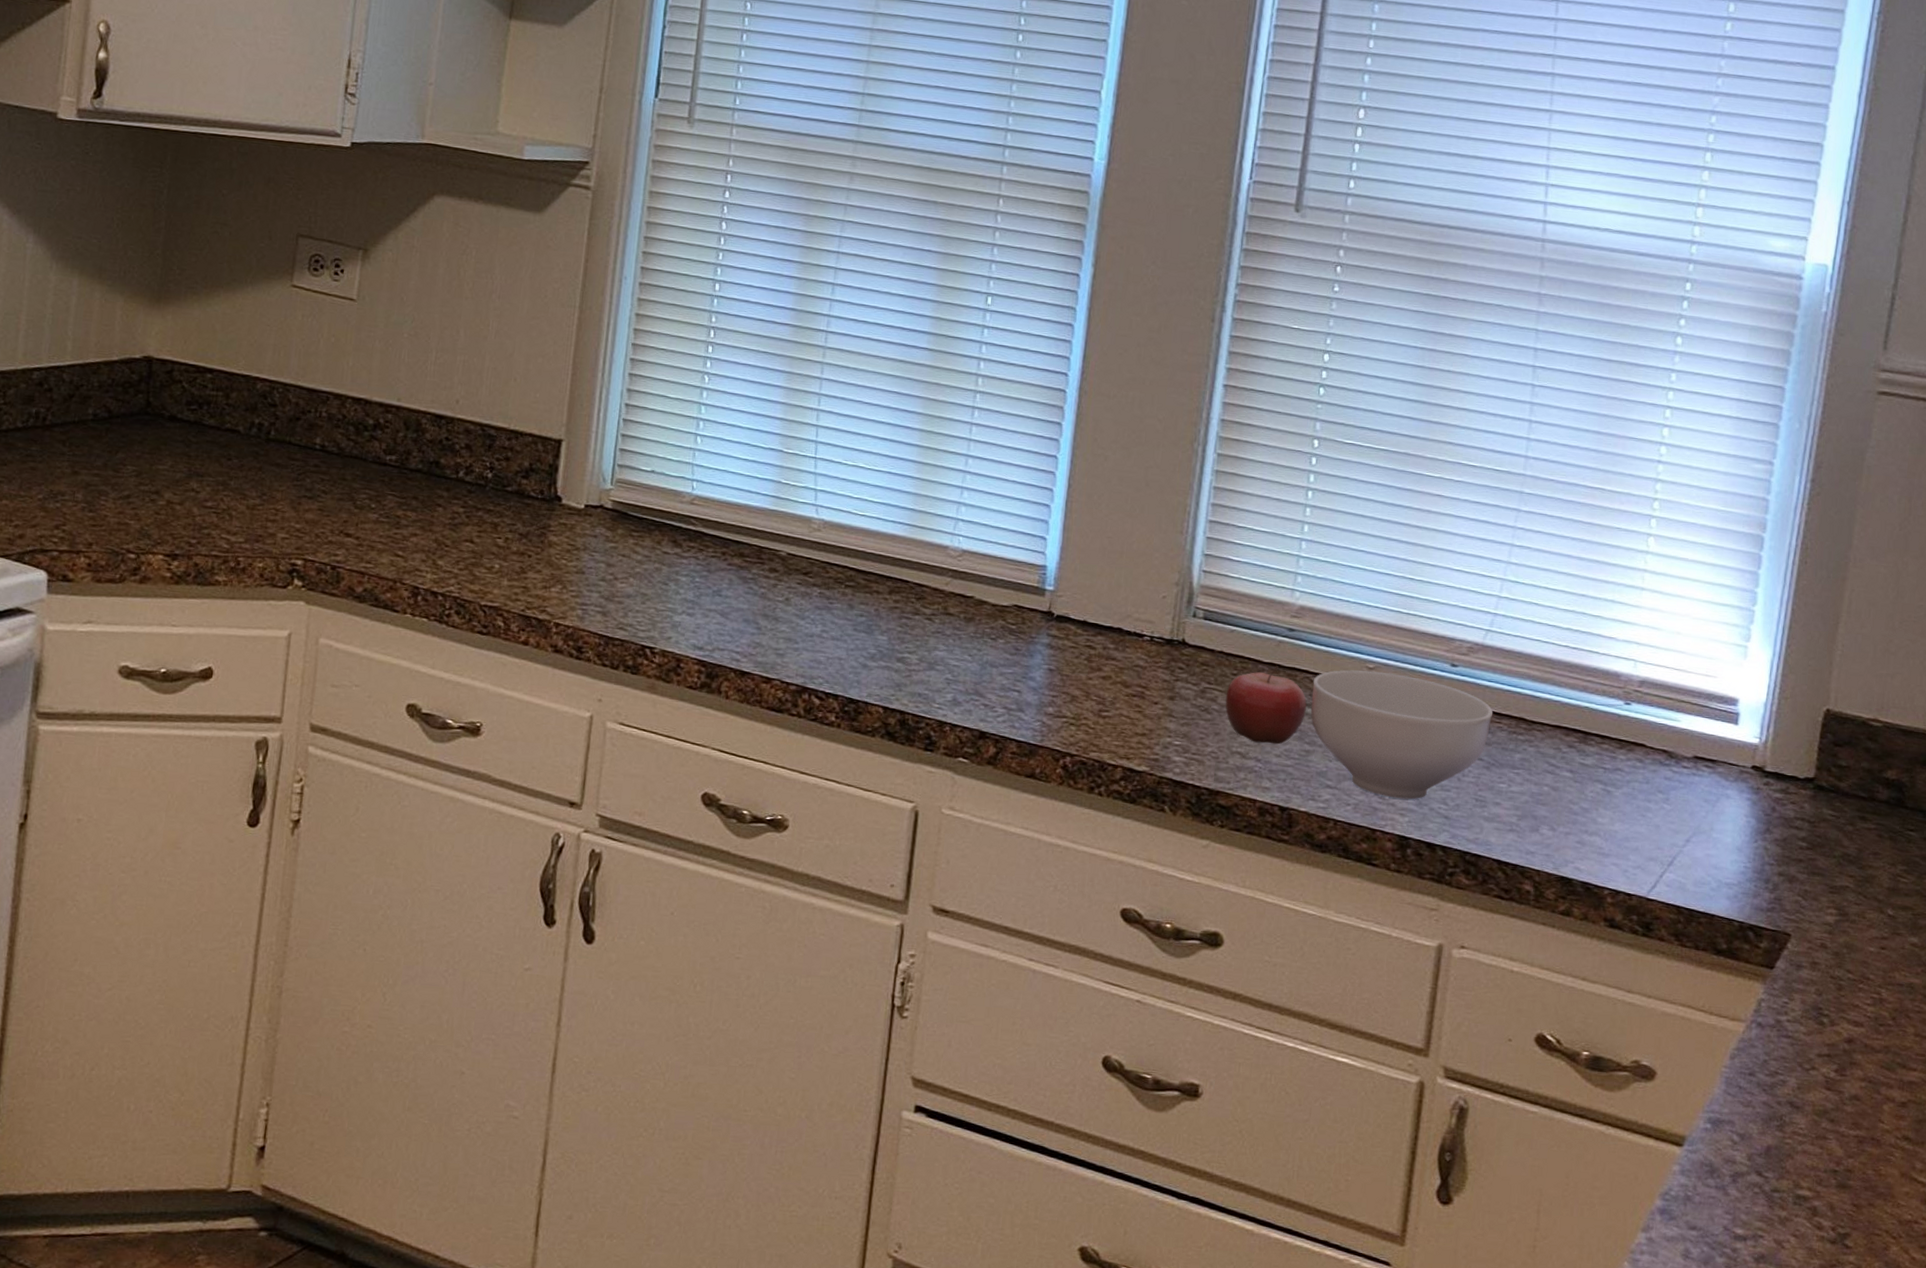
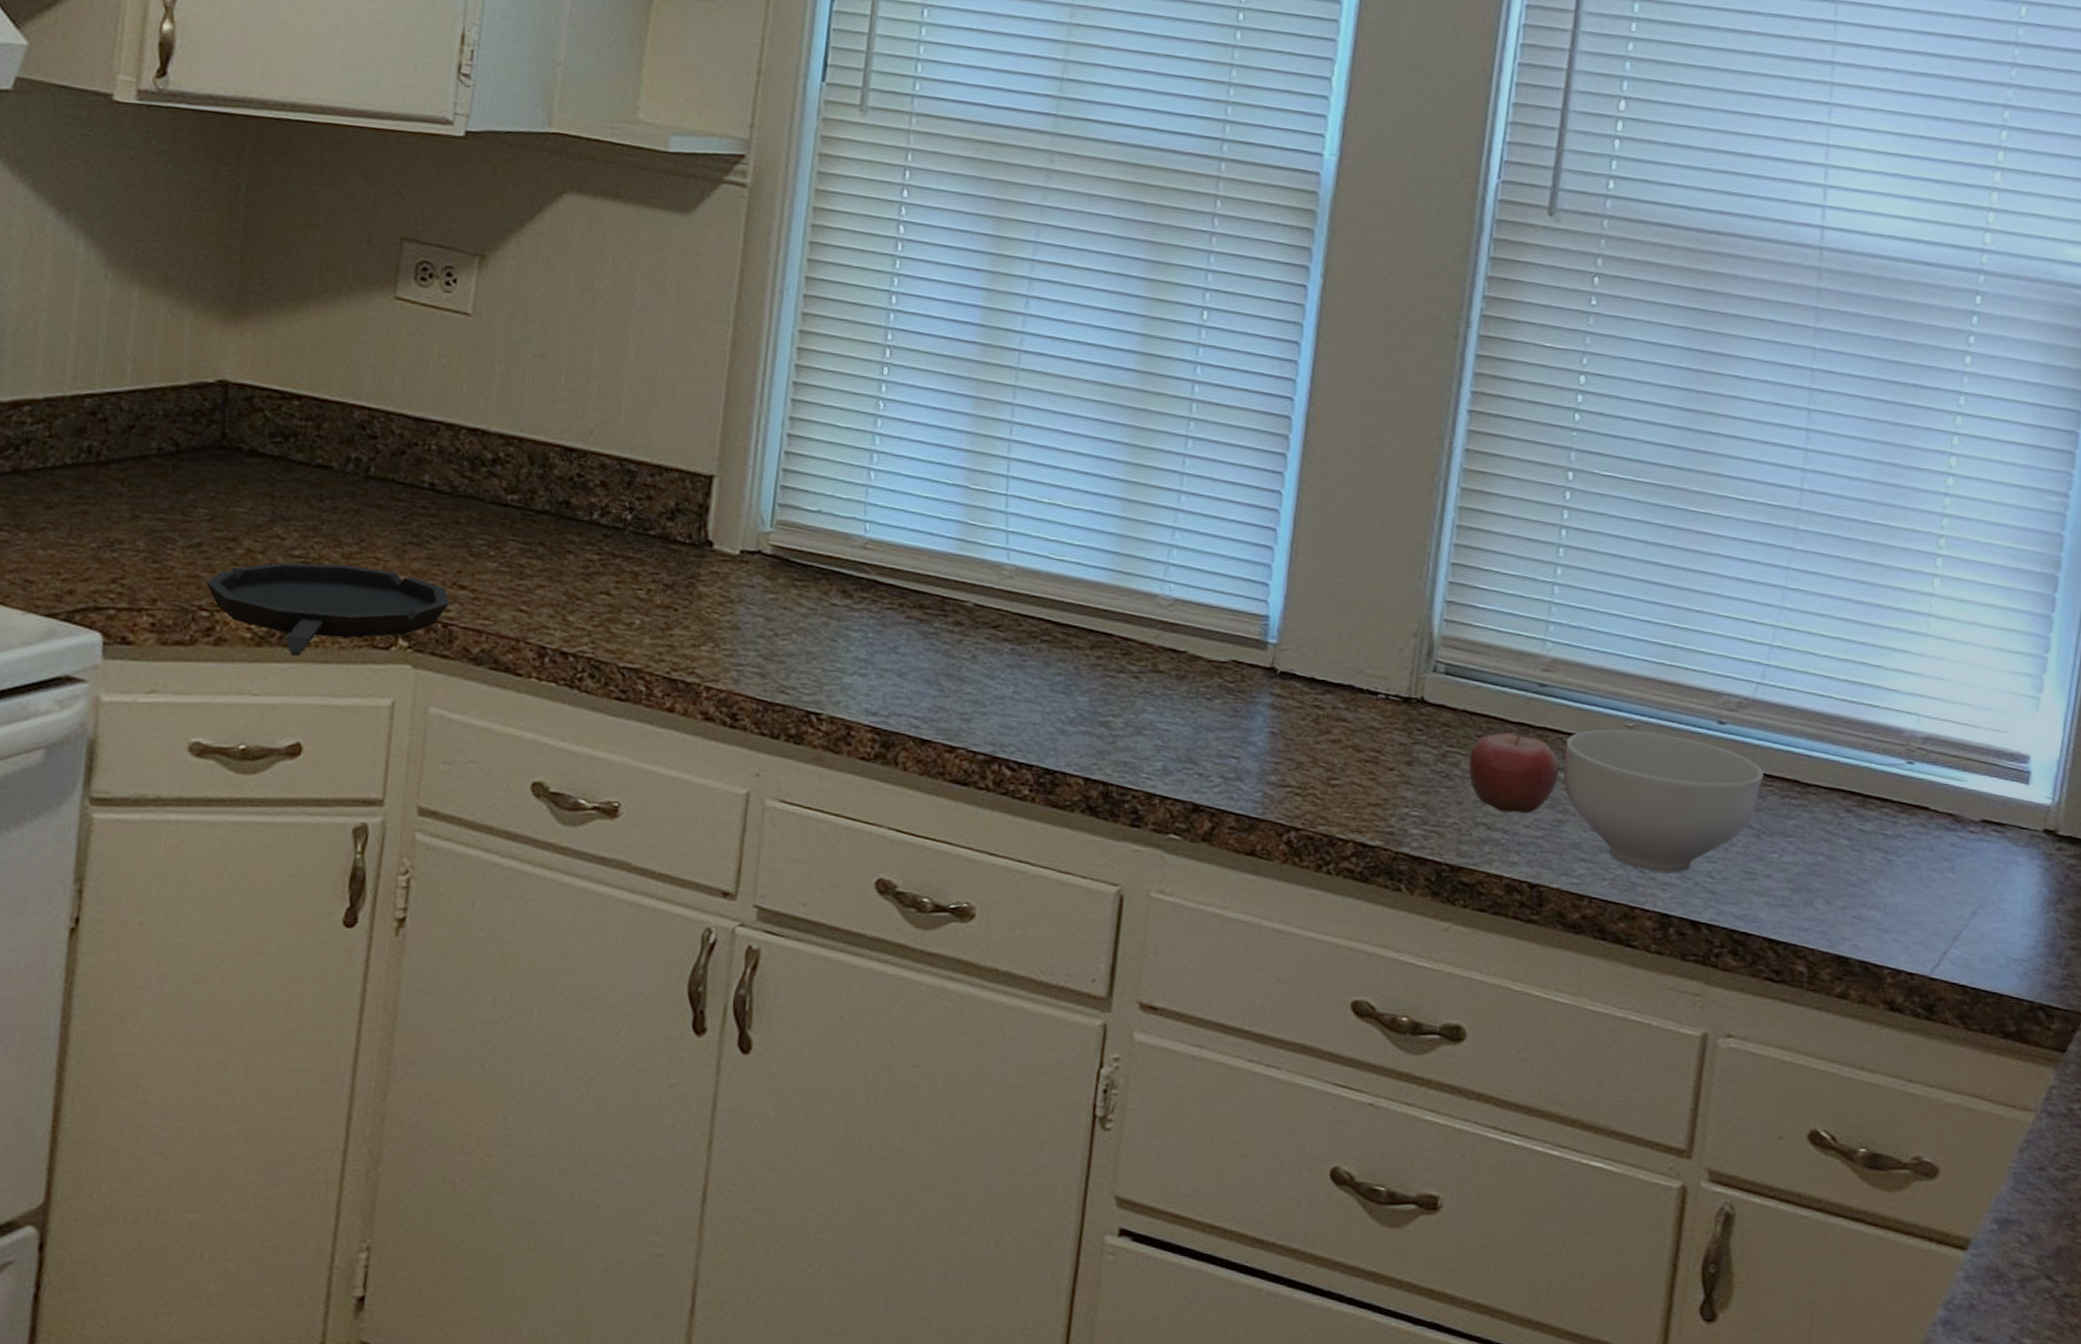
frying pan: none [133,512,337,594] -> present [205,562,450,657]

